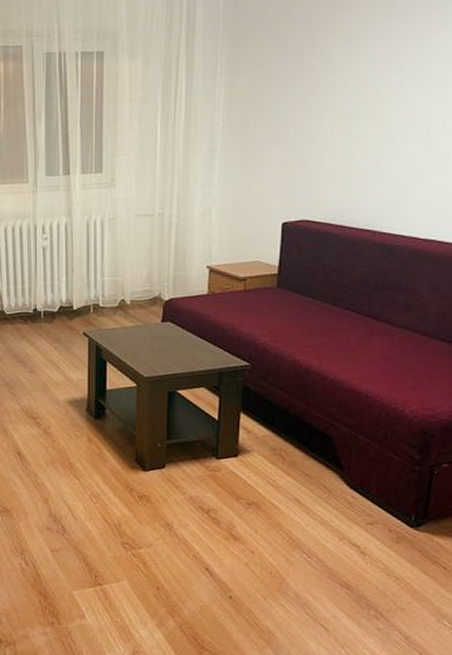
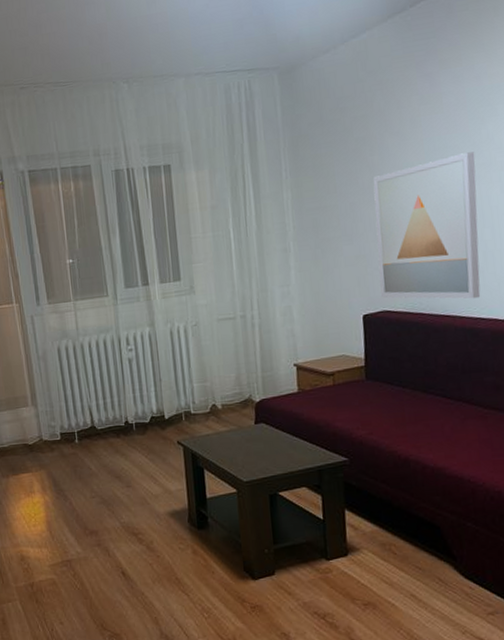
wall art: none [302,62,420,215] -> present [373,151,481,299]

